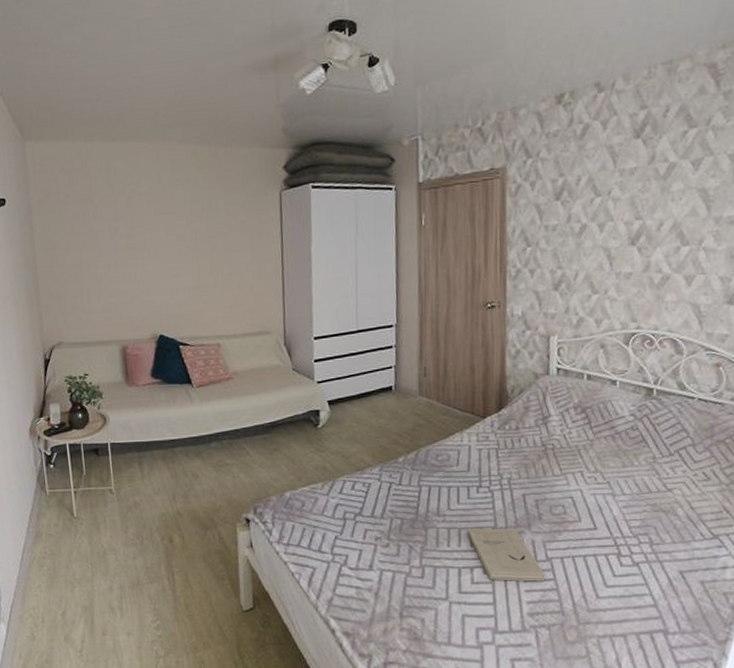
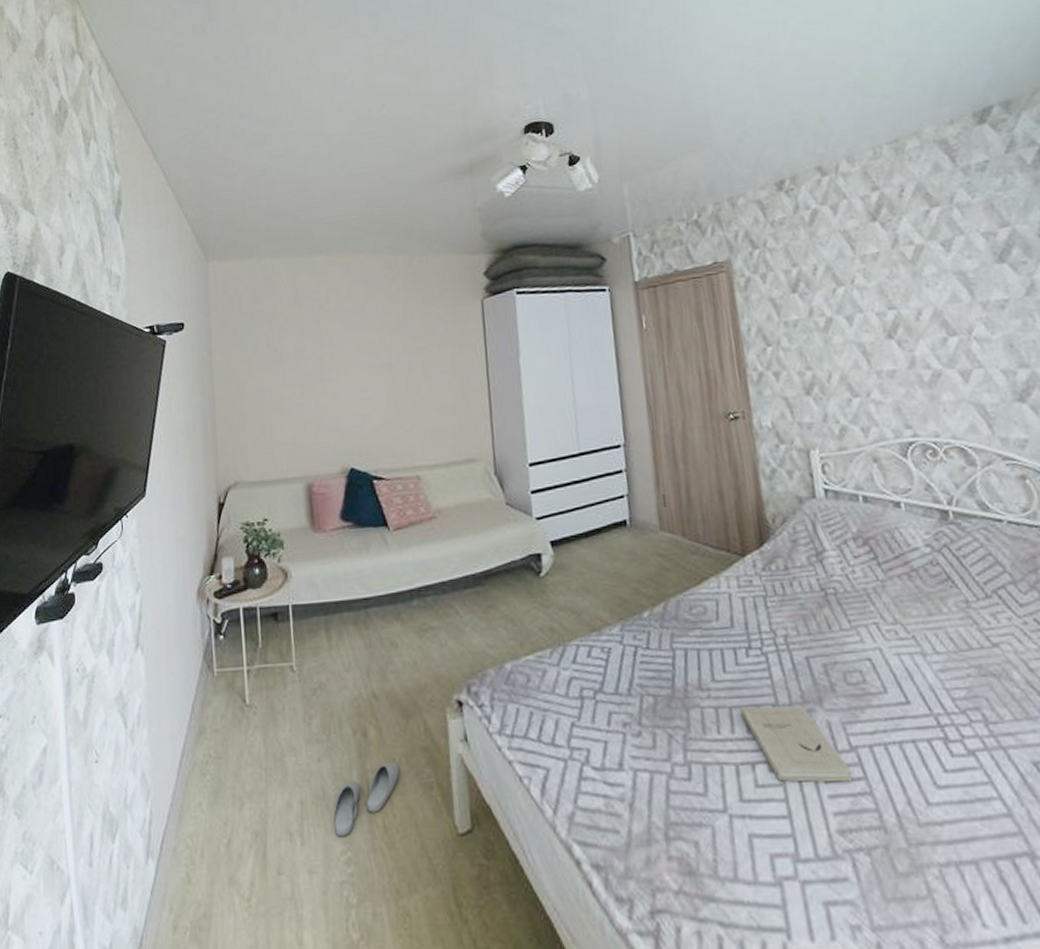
slippers: none [146,560,199,611] -> present [333,761,400,837]

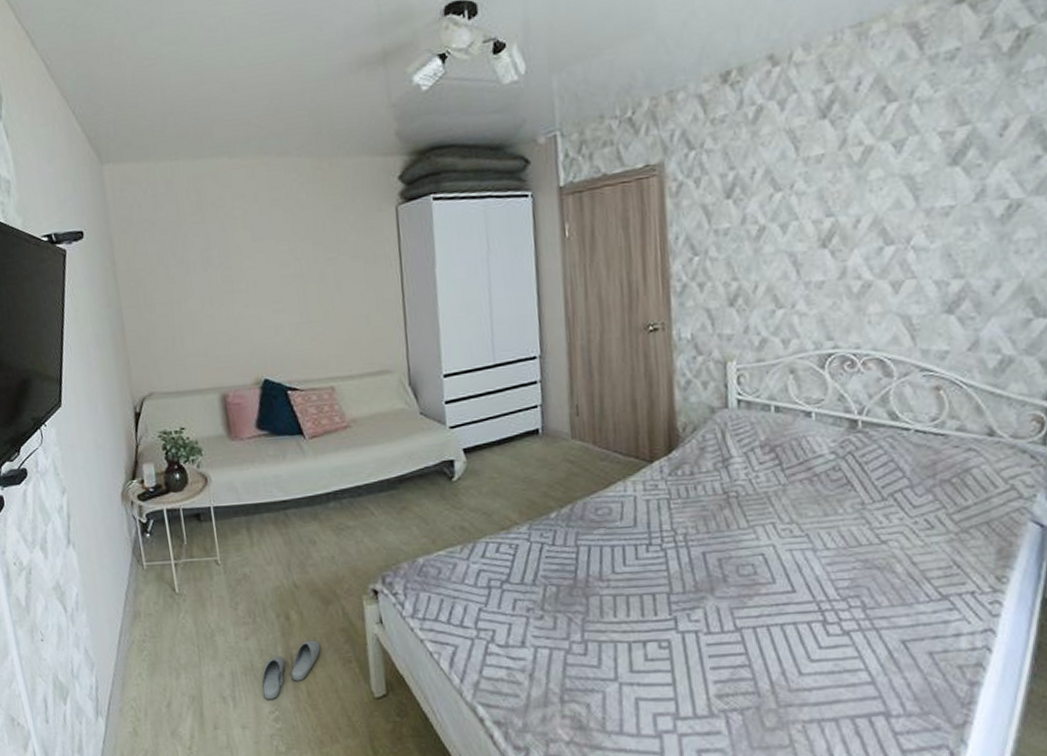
book: present [740,705,853,783] -> none [636,593,735,657]

